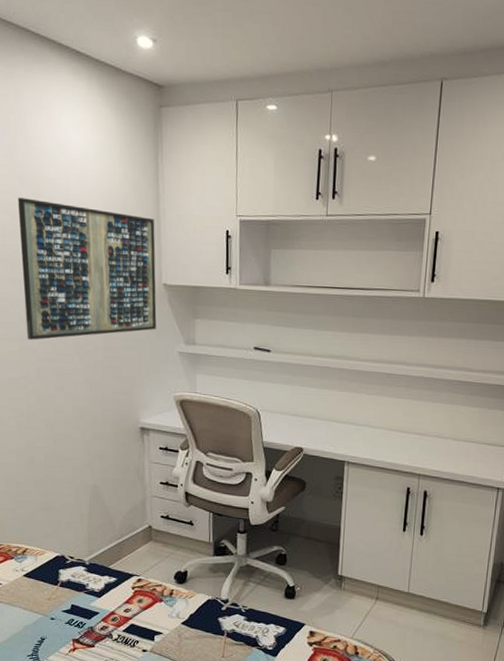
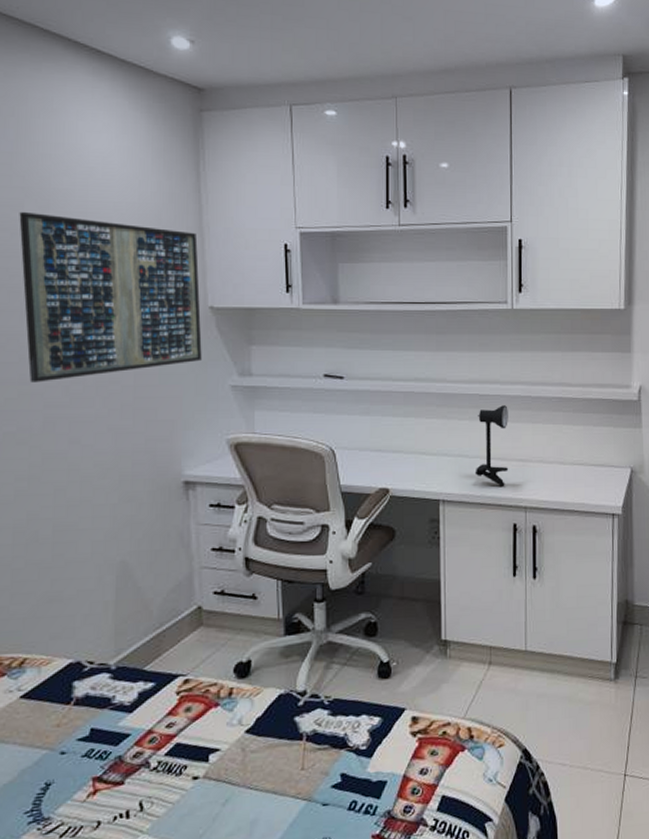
desk lamp: none [377,384,412,455] -> present [475,405,509,486]

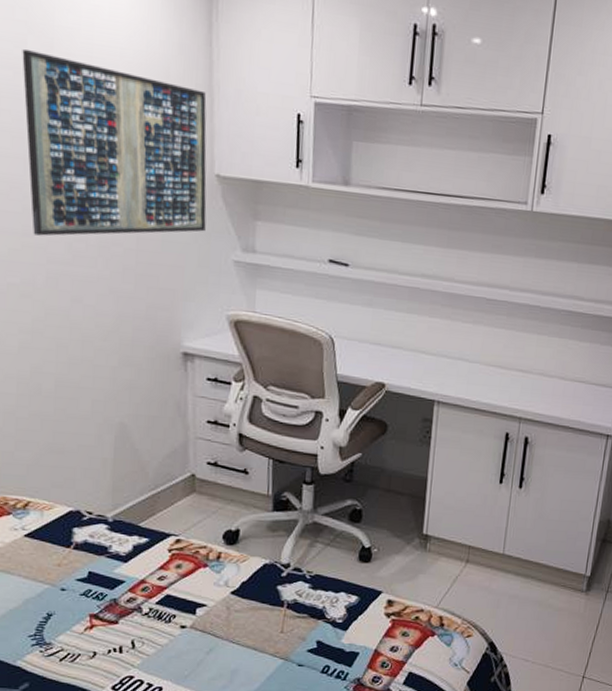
desk lamp: present [475,405,509,486] -> none [473,312,515,395]

